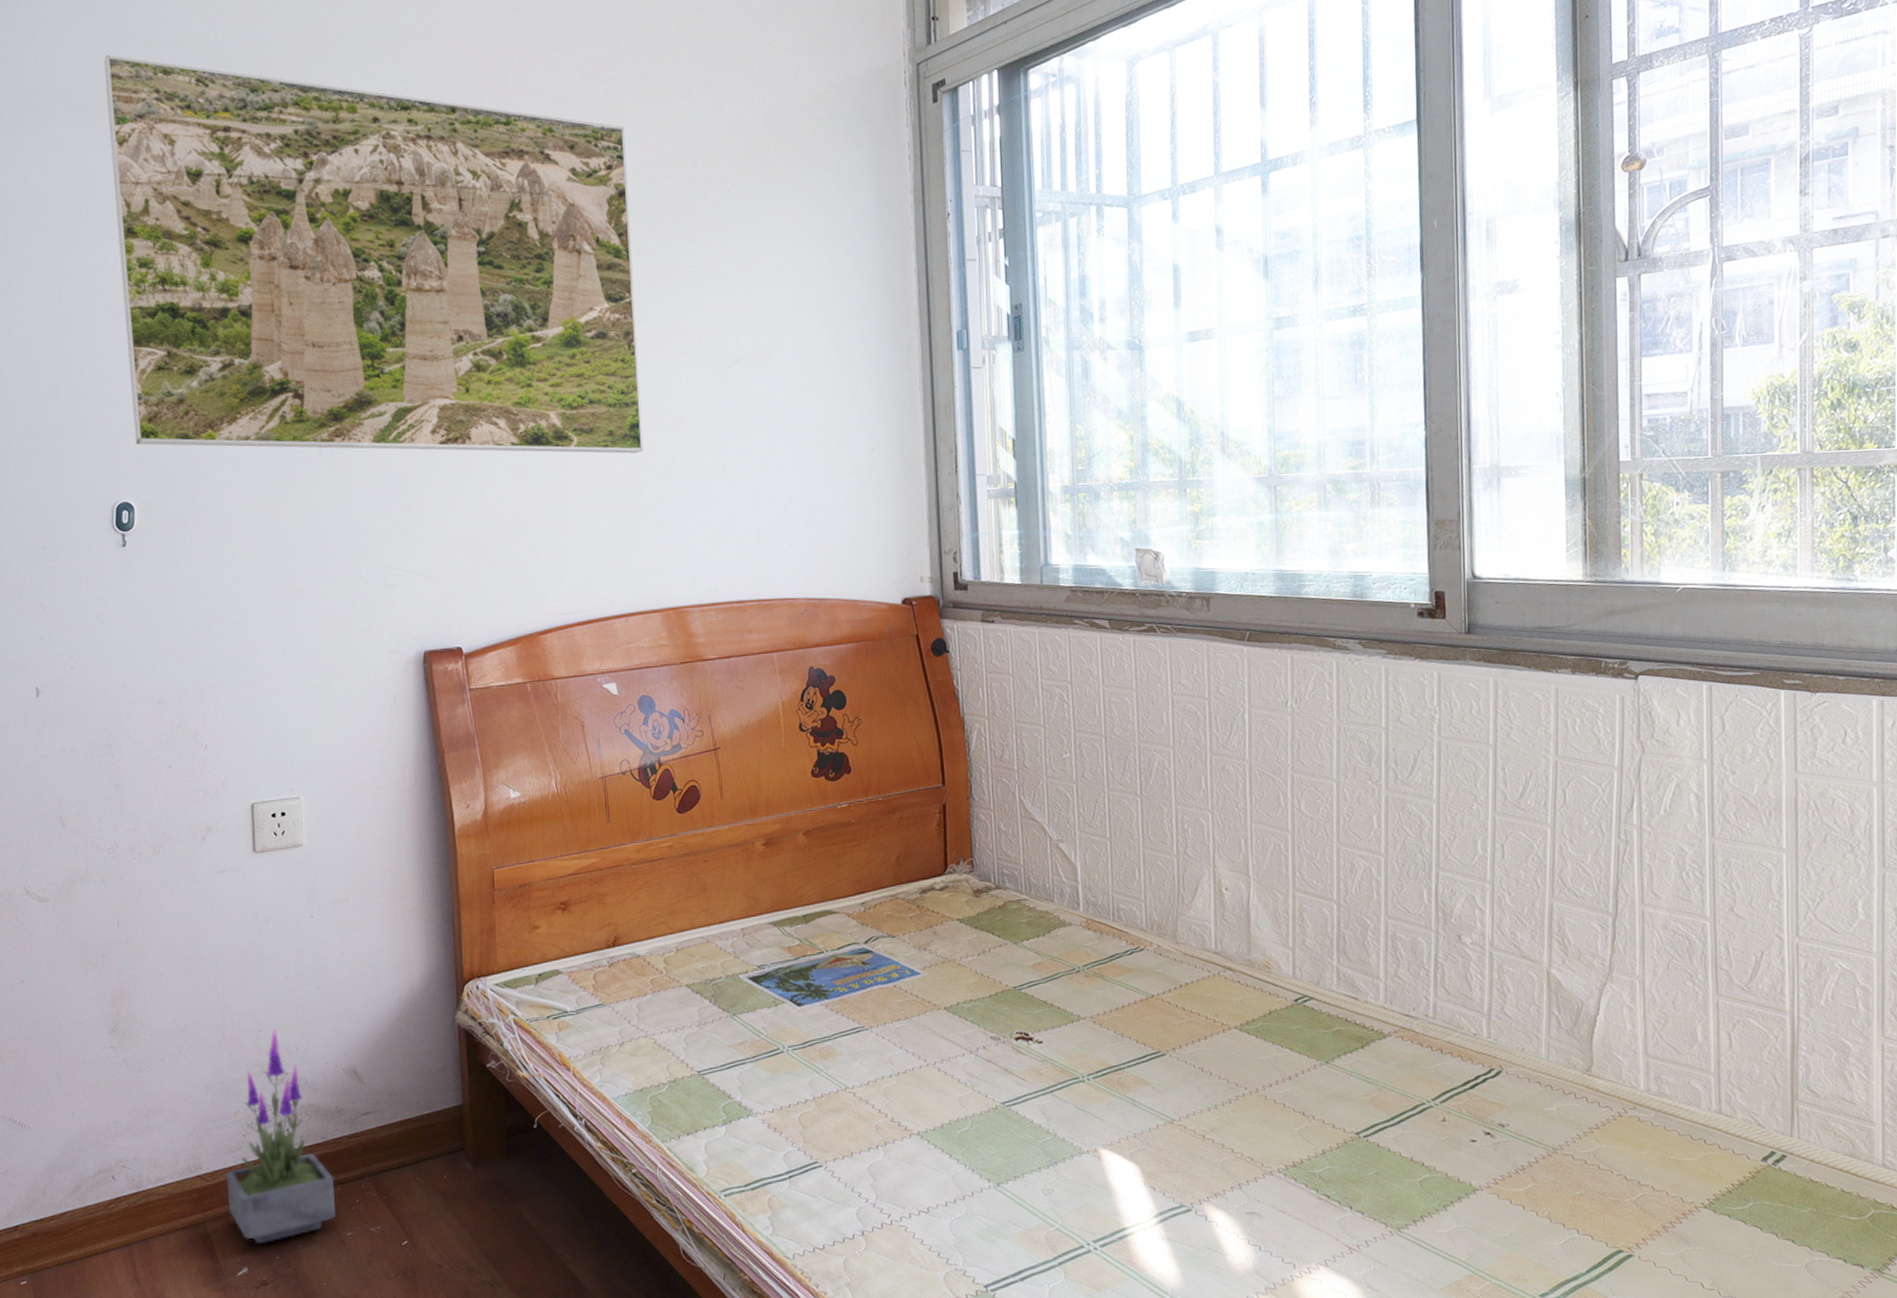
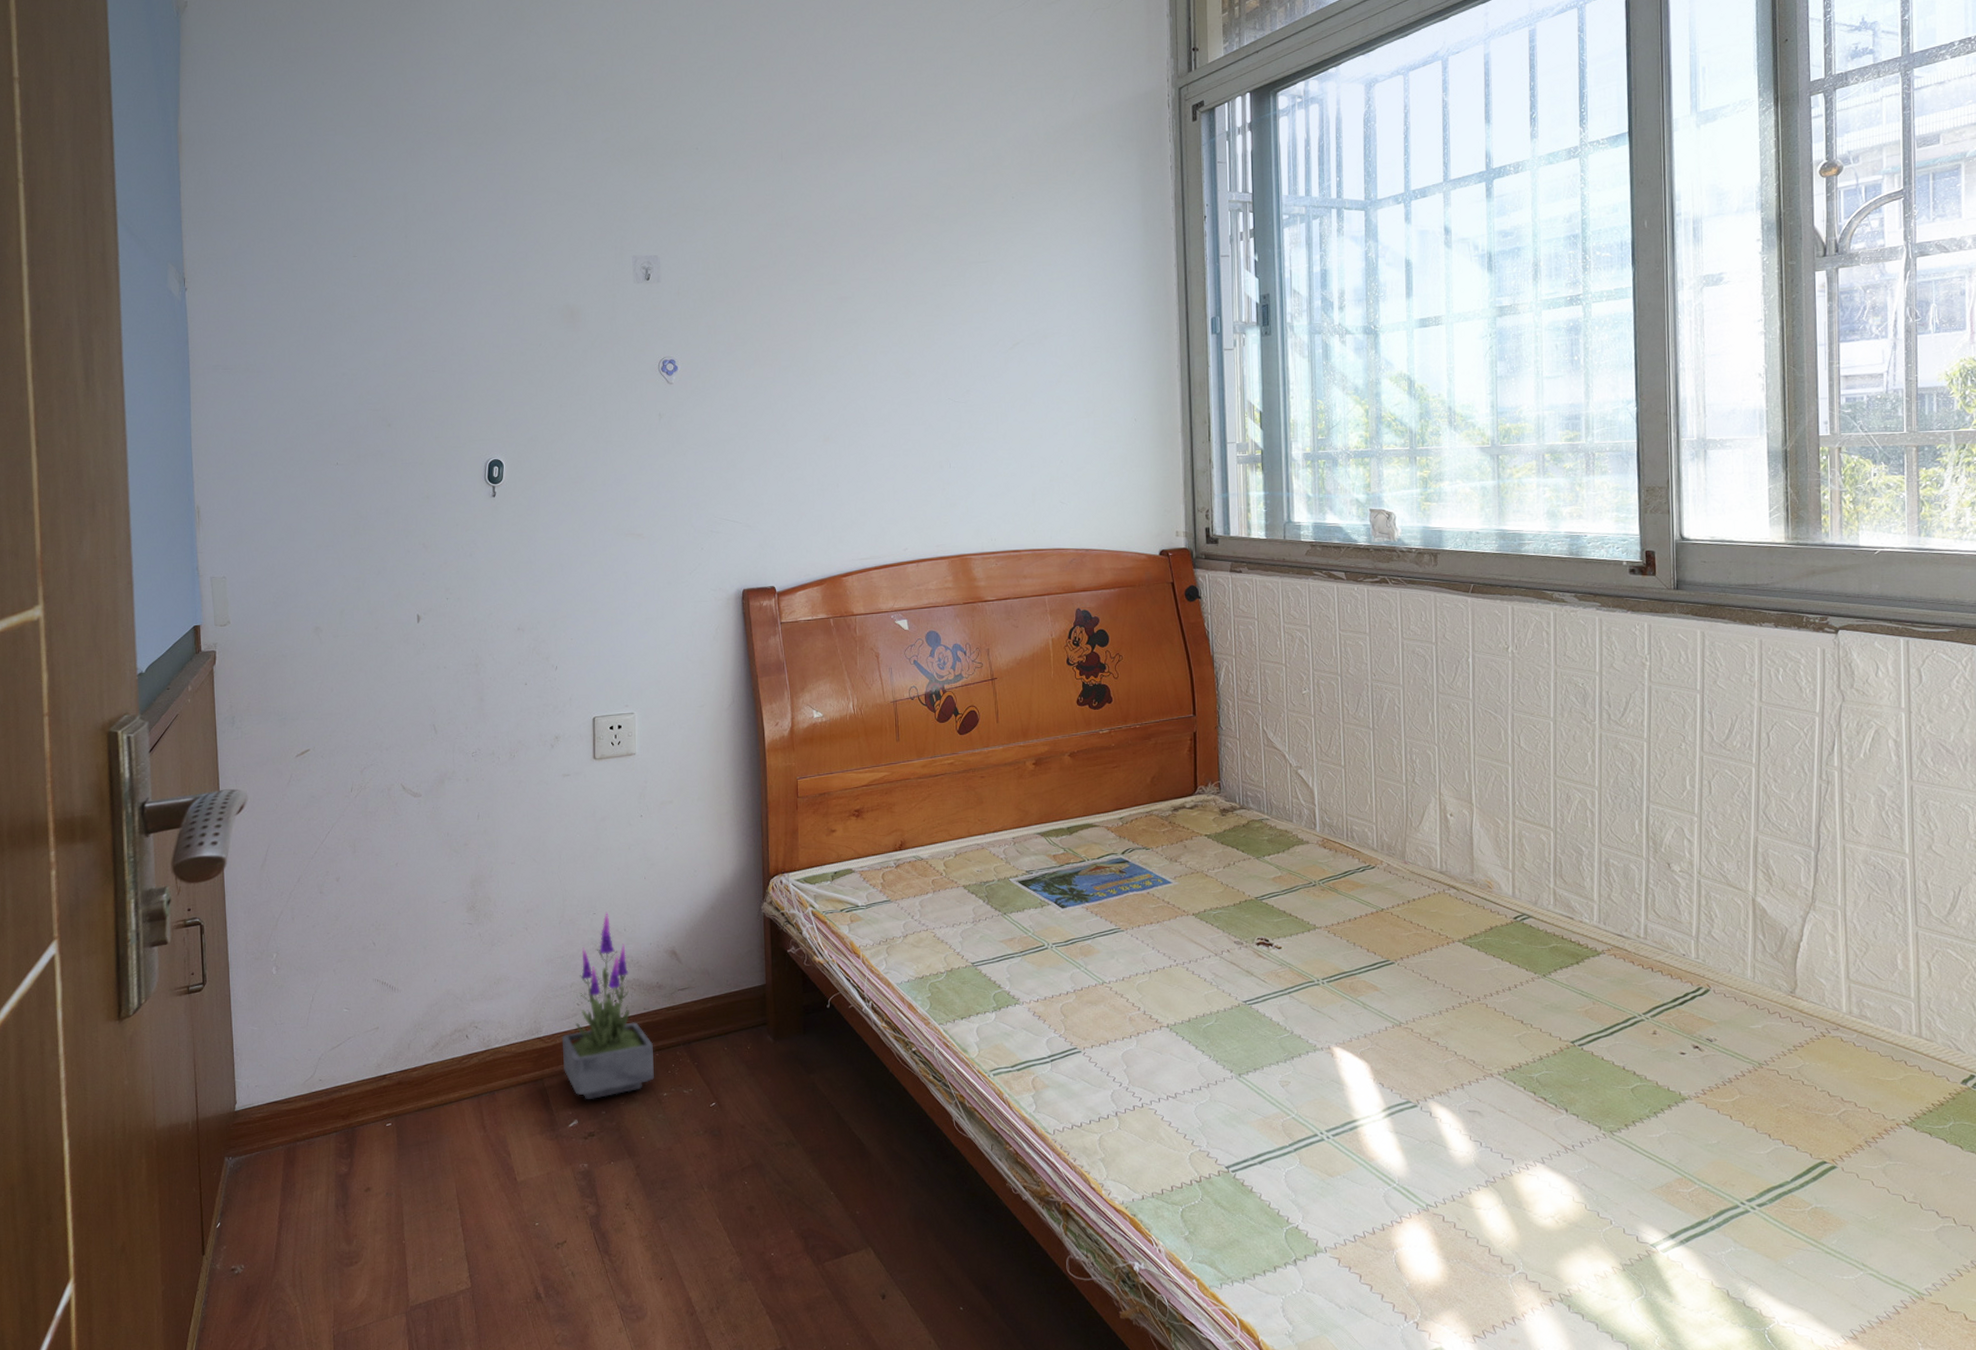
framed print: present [103,55,644,454] -> none [490,88,935,422]

